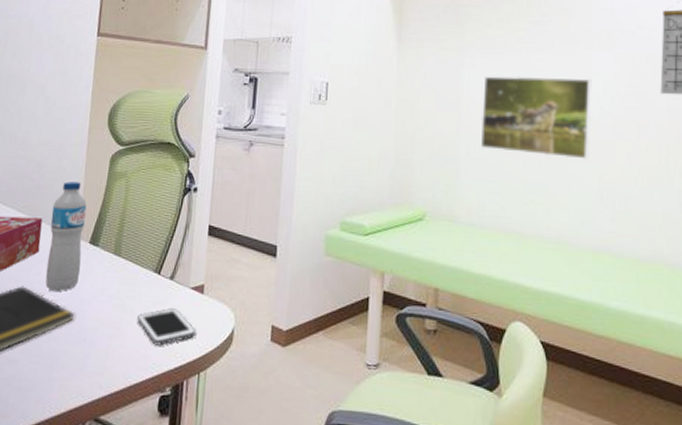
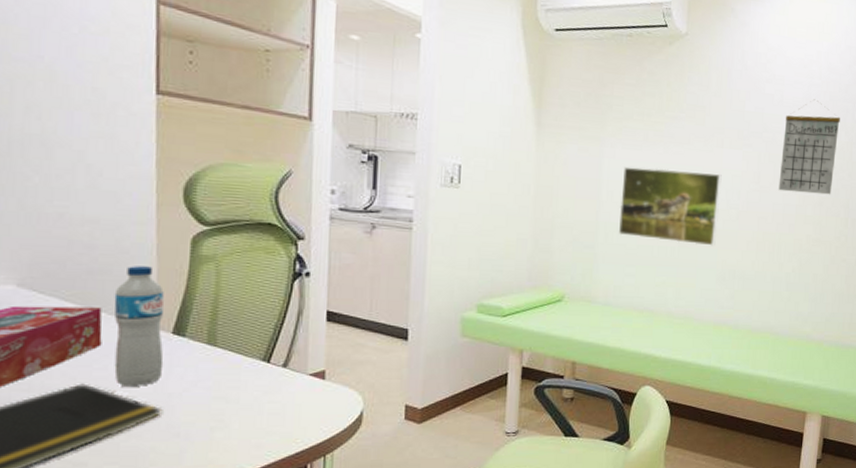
cell phone: present [137,308,197,346] -> none [244,396,319,433]

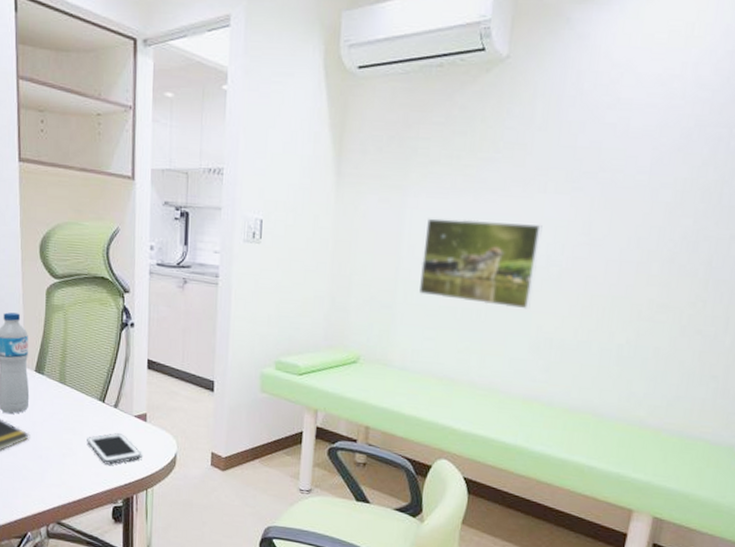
cell phone: none [244,396,319,433] -> present [87,433,142,465]
calendar: present [778,99,840,195] -> none [614,126,709,249]

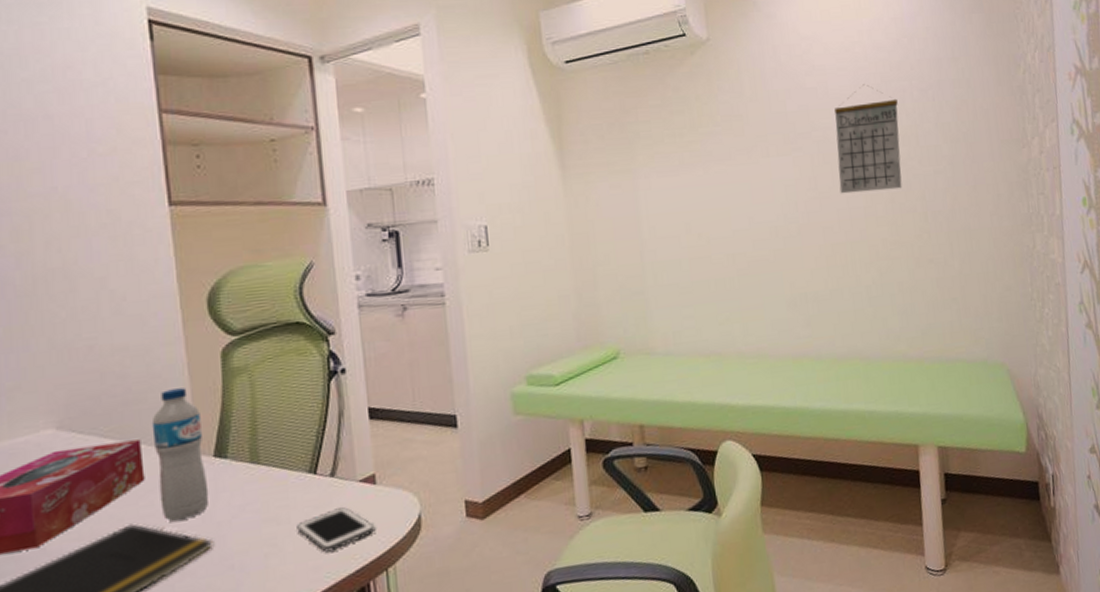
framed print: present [418,218,543,310] -> none [663,187,779,274]
calendar: none [614,126,709,249] -> present [834,84,902,194]

